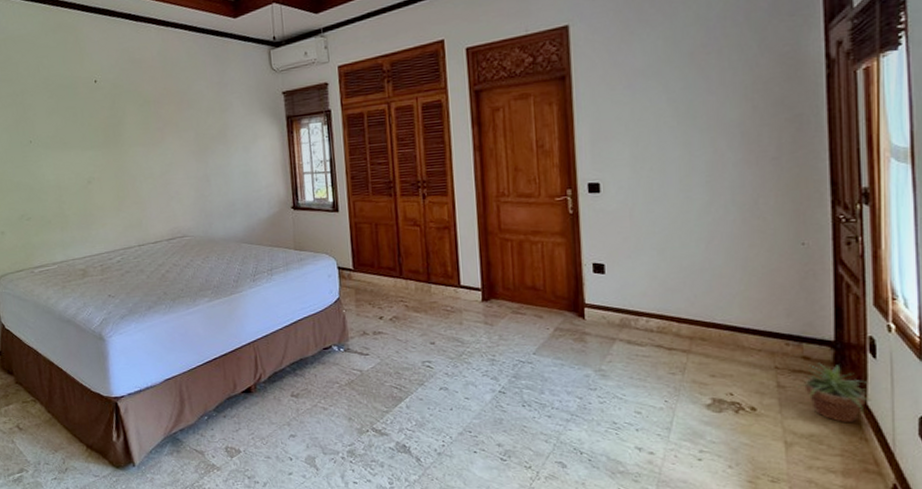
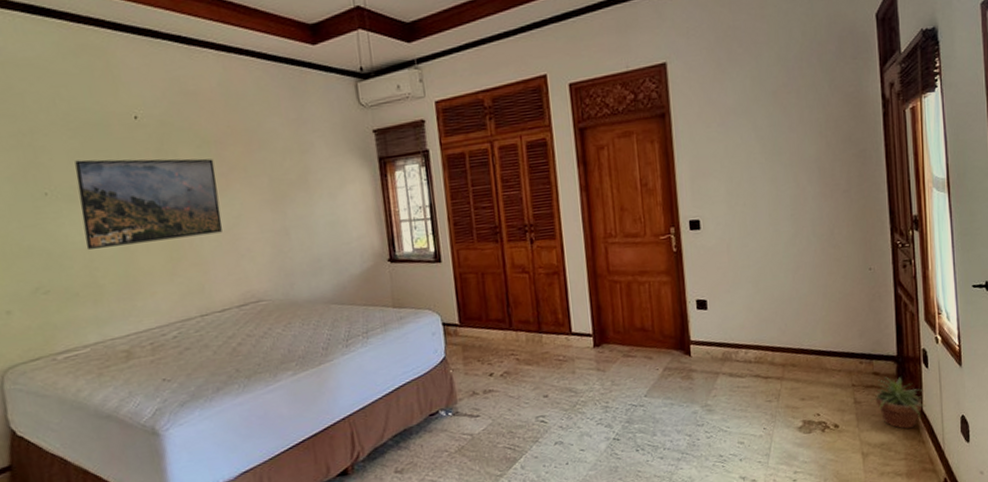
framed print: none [51,115,158,187] -> present [75,158,223,250]

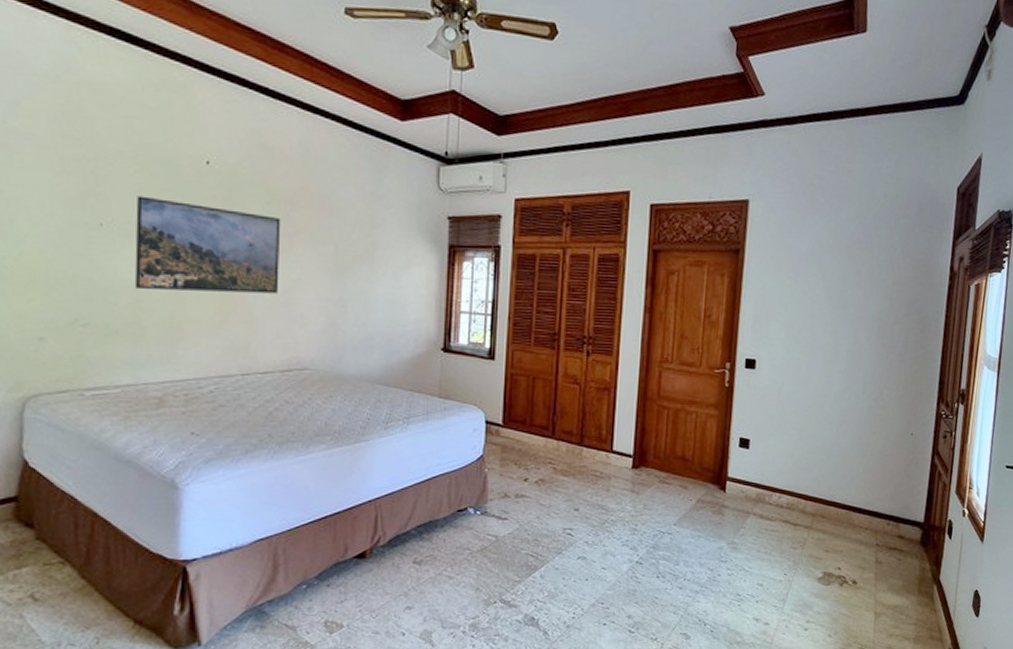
potted plant: present [870,377,926,429] -> none [891,541,944,595]

